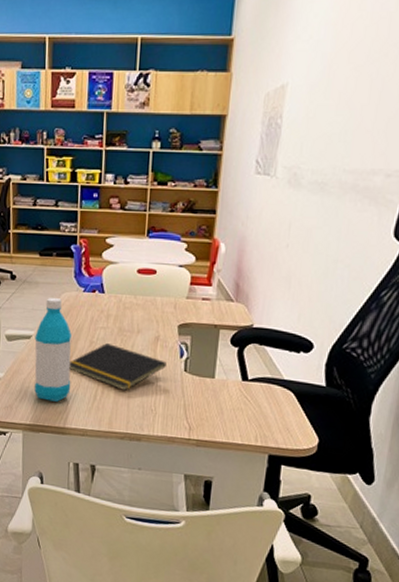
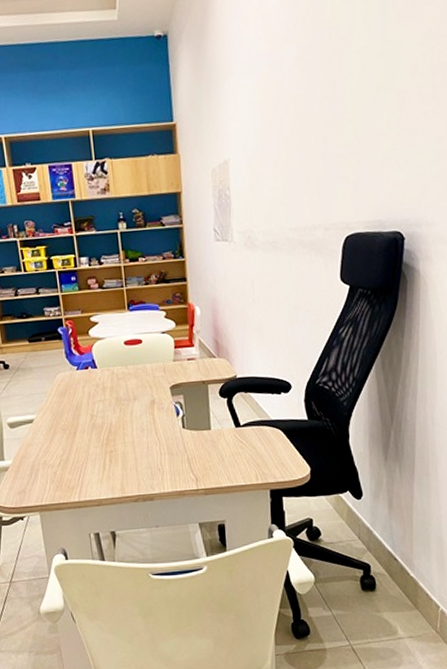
water bottle: present [34,298,71,402] -> none [36,380,80,479]
notepad: present [69,343,167,391] -> none [74,414,166,456]

